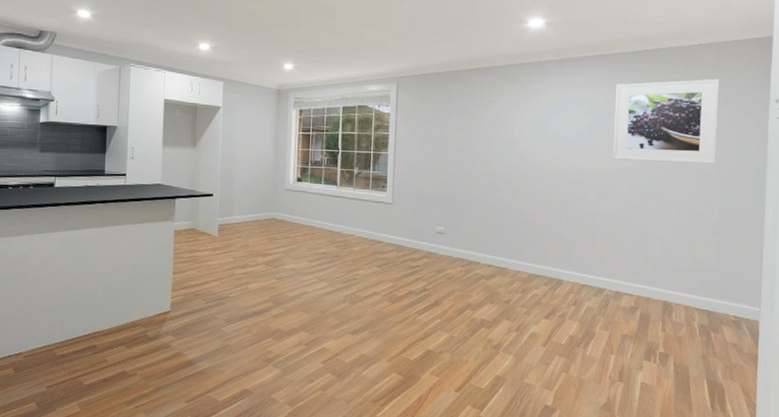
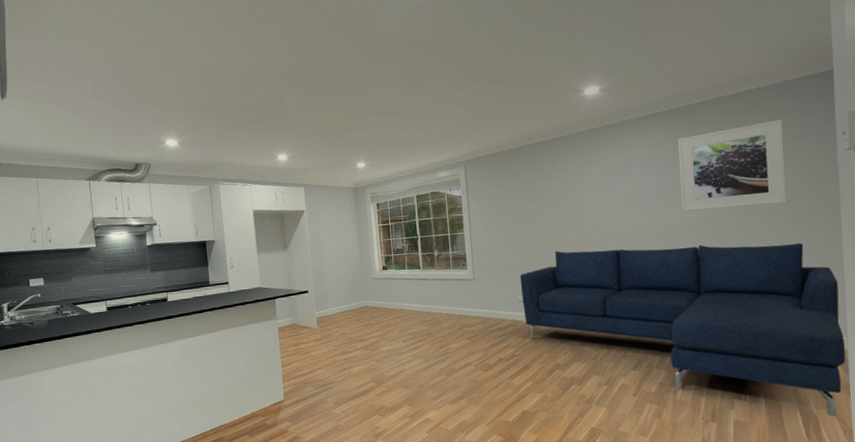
sofa: none [440,183,758,390] -> present [519,242,846,417]

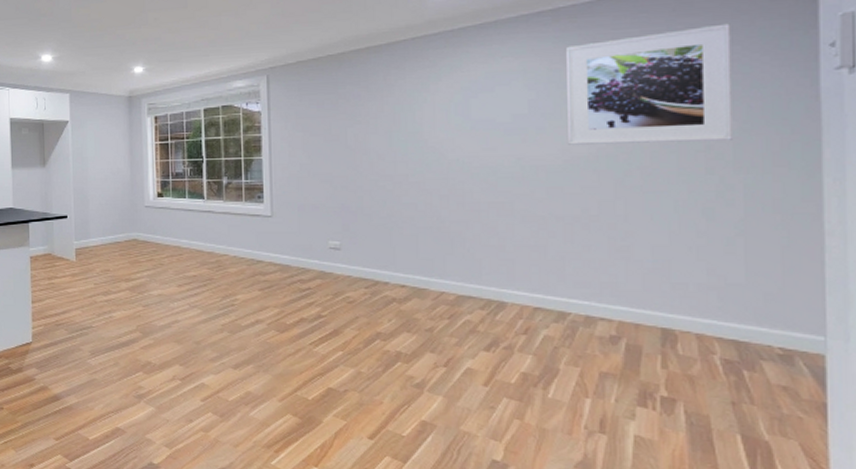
sofa: present [519,242,846,417] -> none [332,186,823,450]

